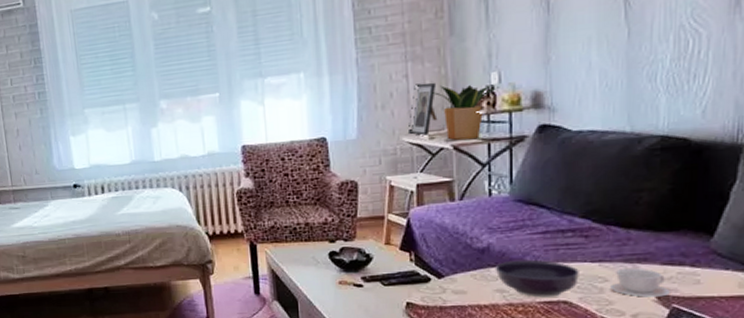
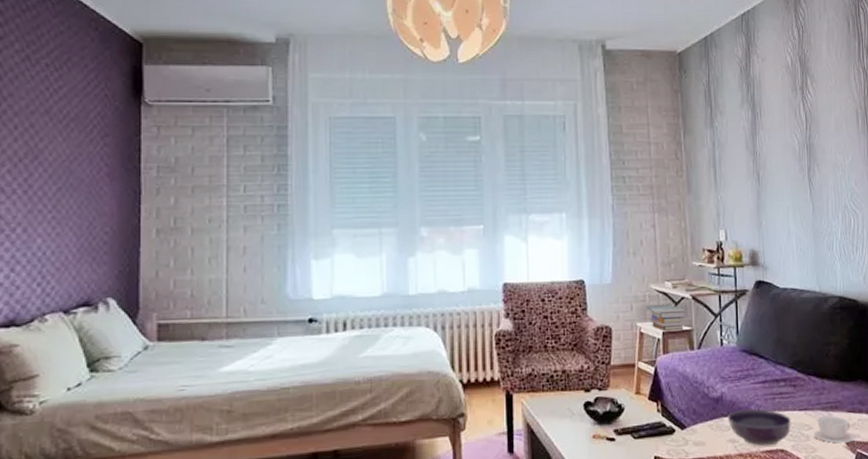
books: none [397,156,444,184] -> present [646,305,685,332]
picture frame: present [409,82,438,137] -> none [656,234,679,285]
potted plant: present [432,85,500,141] -> none [675,238,726,291]

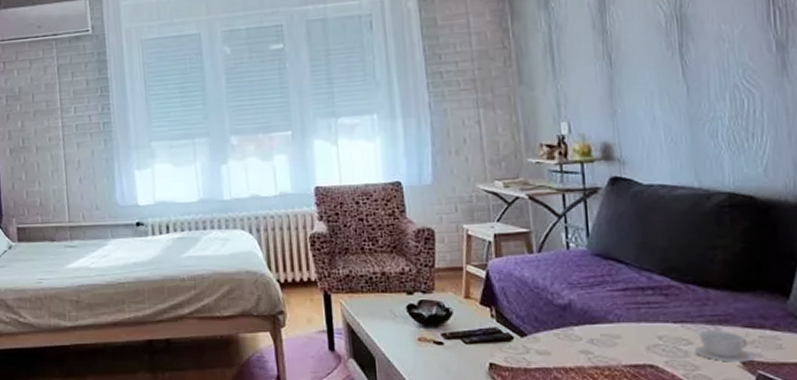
books: present [646,305,685,332] -> none [473,205,520,234]
bowl: present [727,409,791,447] -> none [577,318,663,361]

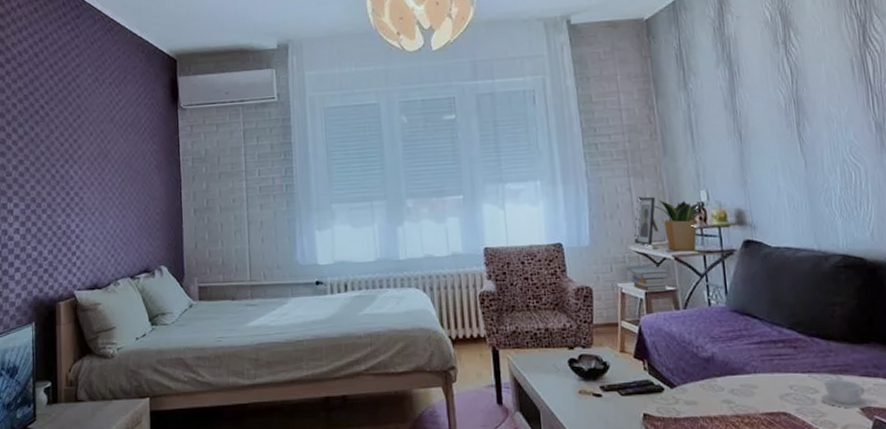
books: none [473,205,520,234] -> present [626,265,668,292]
picture frame: none [483,130,512,185] -> present [634,196,659,247]
potted plant: none [505,133,570,190] -> present [653,200,709,252]

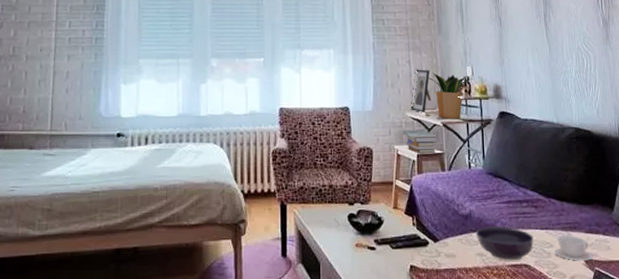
bowl: none [720,370,794,409] -> present [475,226,534,261]

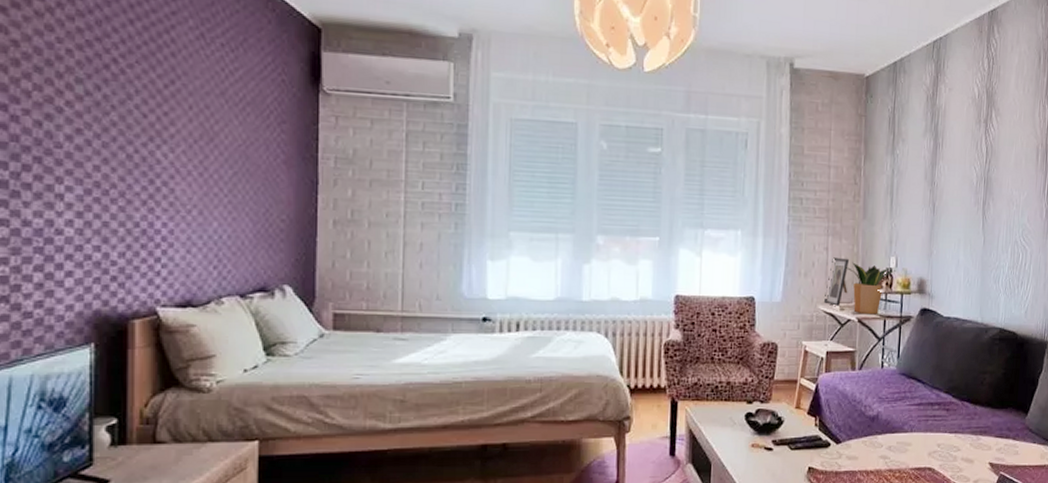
books: present [403,131,437,154] -> none [813,326,850,351]
bowl: present [475,226,534,261] -> none [881,429,941,464]
teacup: present [555,235,594,261] -> none [961,439,1001,465]

